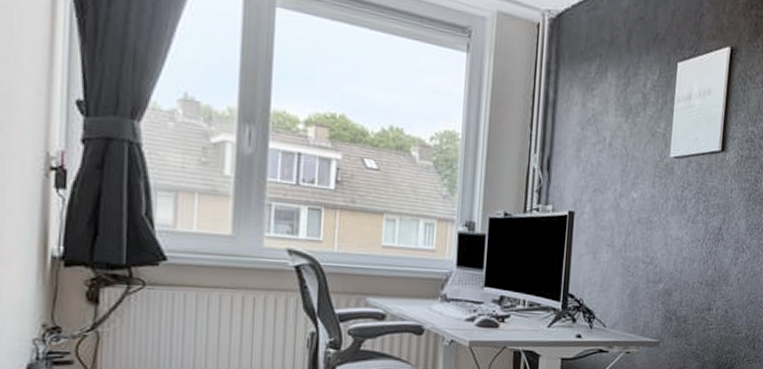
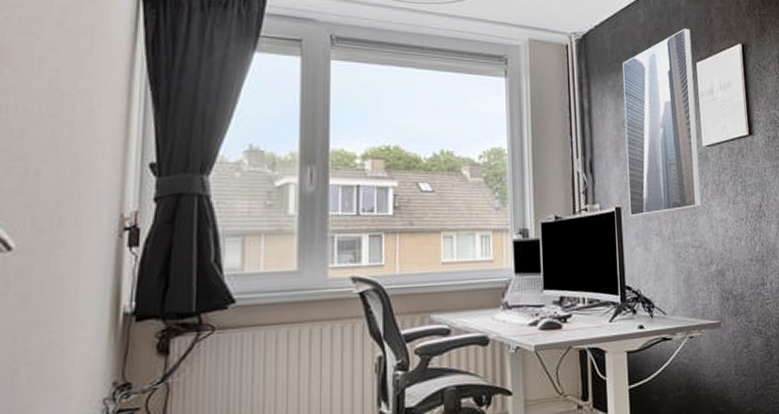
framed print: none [583,20,677,224] -> present [623,28,701,217]

